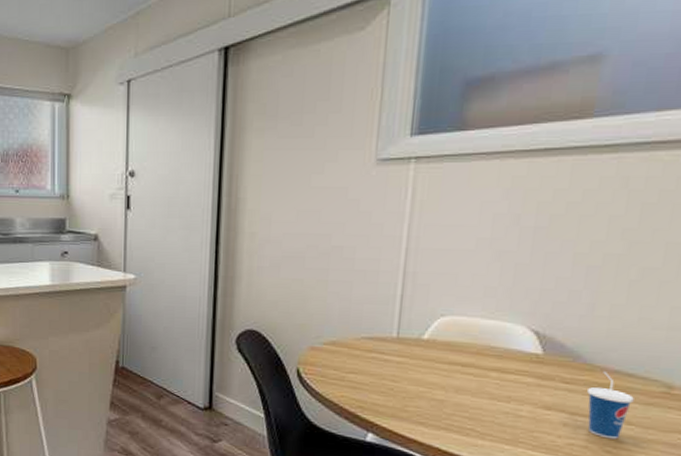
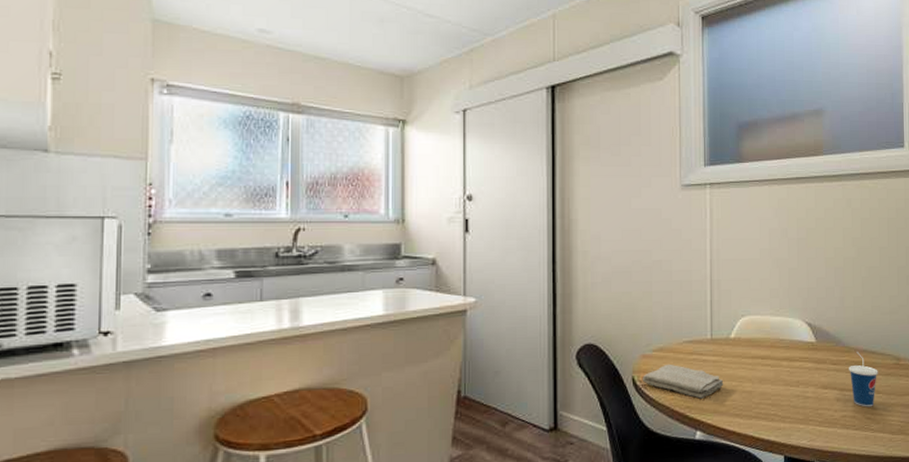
washcloth: none [308,359,409,400] -> present [642,364,724,399]

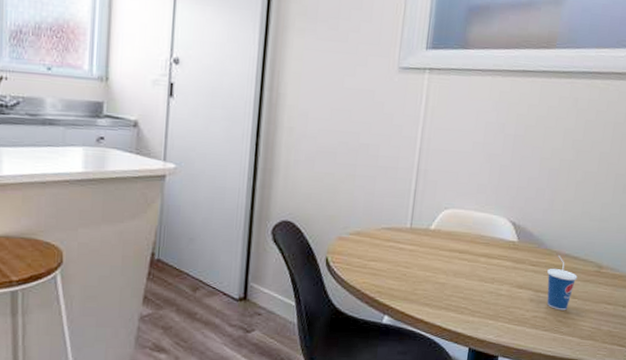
washcloth: present [642,364,724,399] -> none [335,248,418,285]

